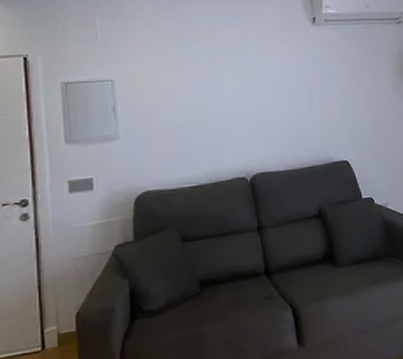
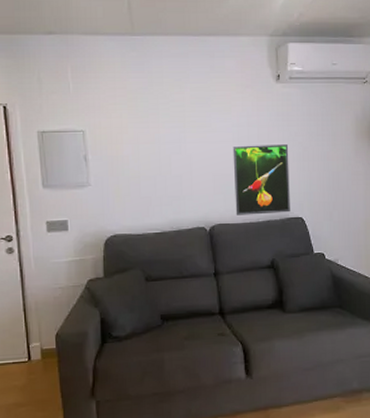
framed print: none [271,86,335,163] -> present [232,144,290,216]

